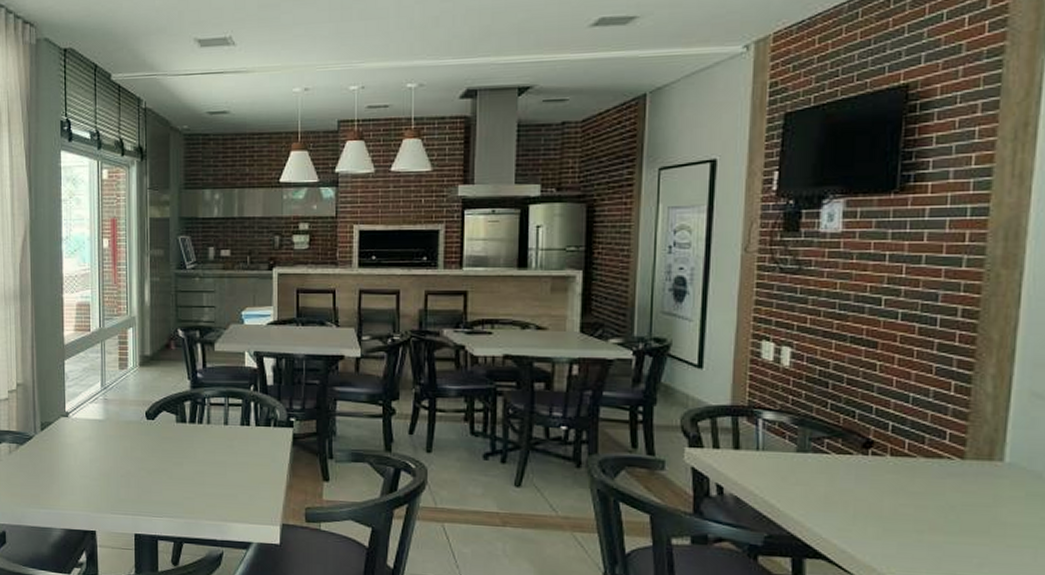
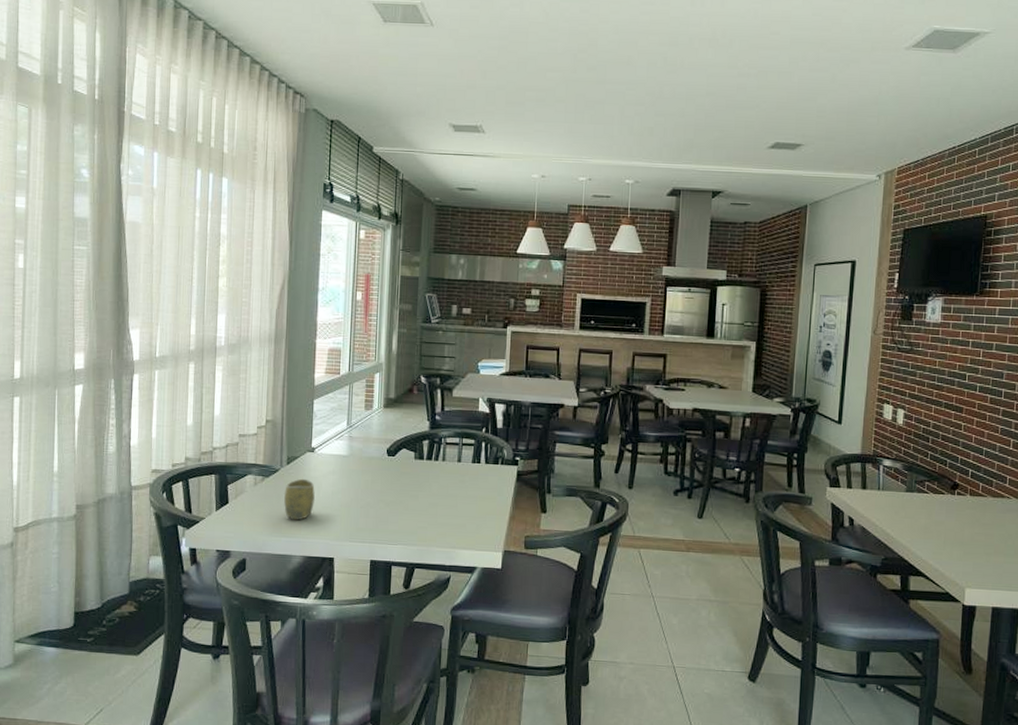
cup: none [40,445,72,491] -> present [284,478,315,521]

